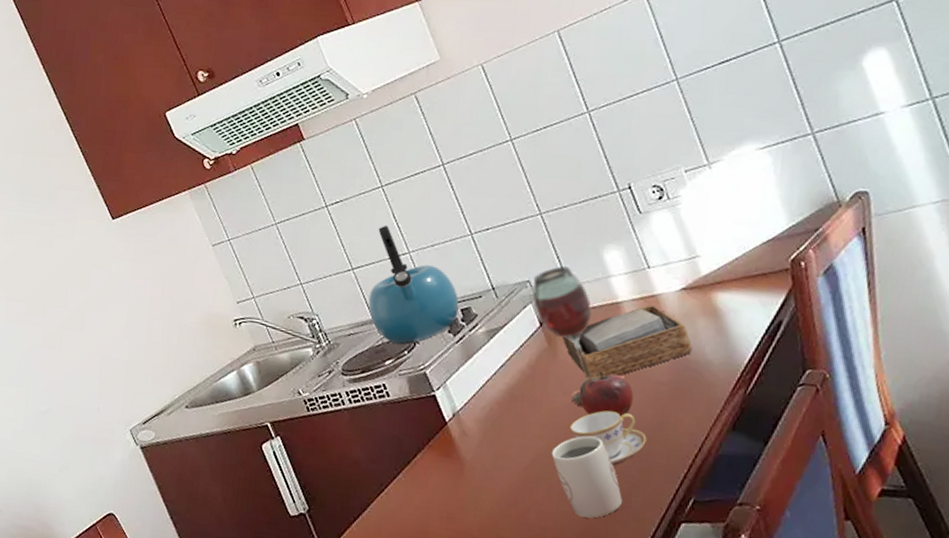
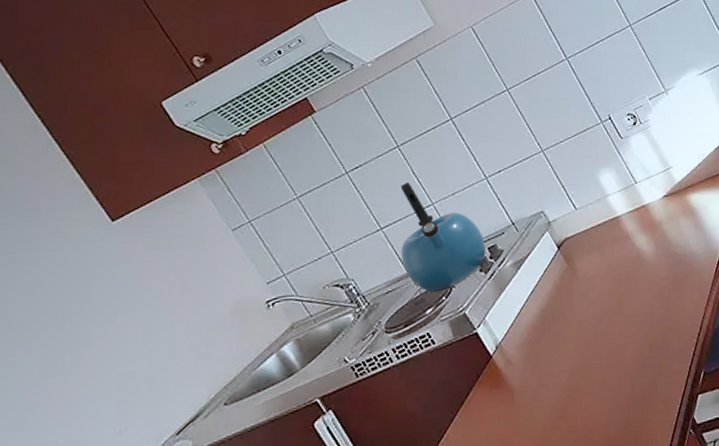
wineglass: present [532,266,592,404] -> none [545,193,608,312]
mug: present [551,435,623,519] -> none [586,337,651,412]
napkin holder: present [562,304,692,378] -> none [578,214,680,287]
teacup: present [570,410,647,467] -> none [597,311,660,360]
fruit: present [578,372,634,417] -> none [599,278,644,319]

